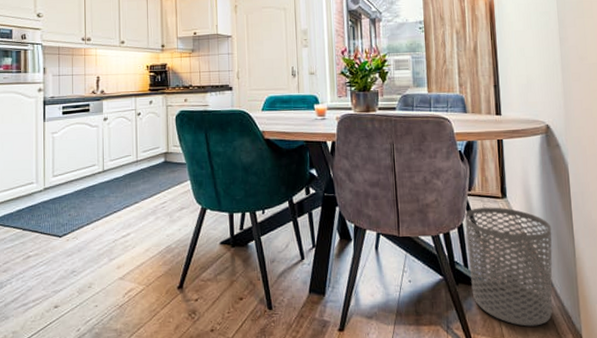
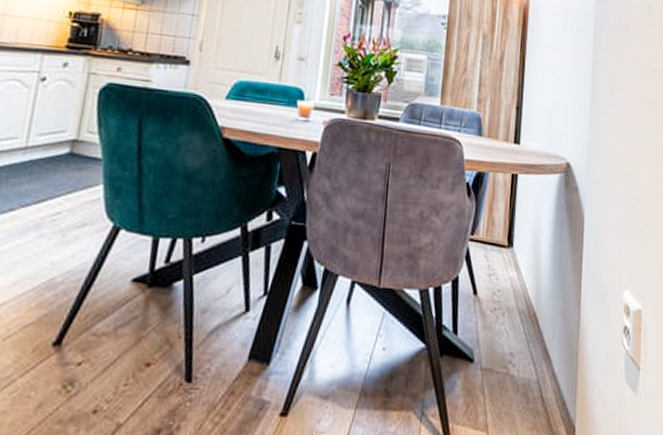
waste bin: present [464,207,553,327] -> none [457,257,558,414]

